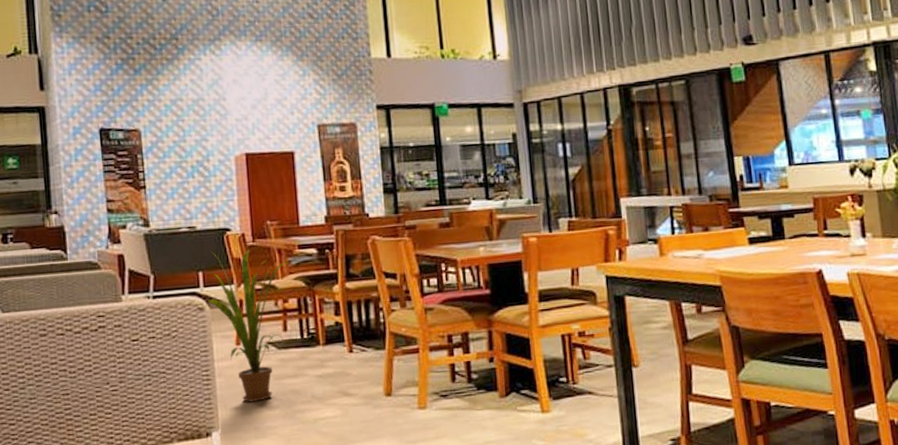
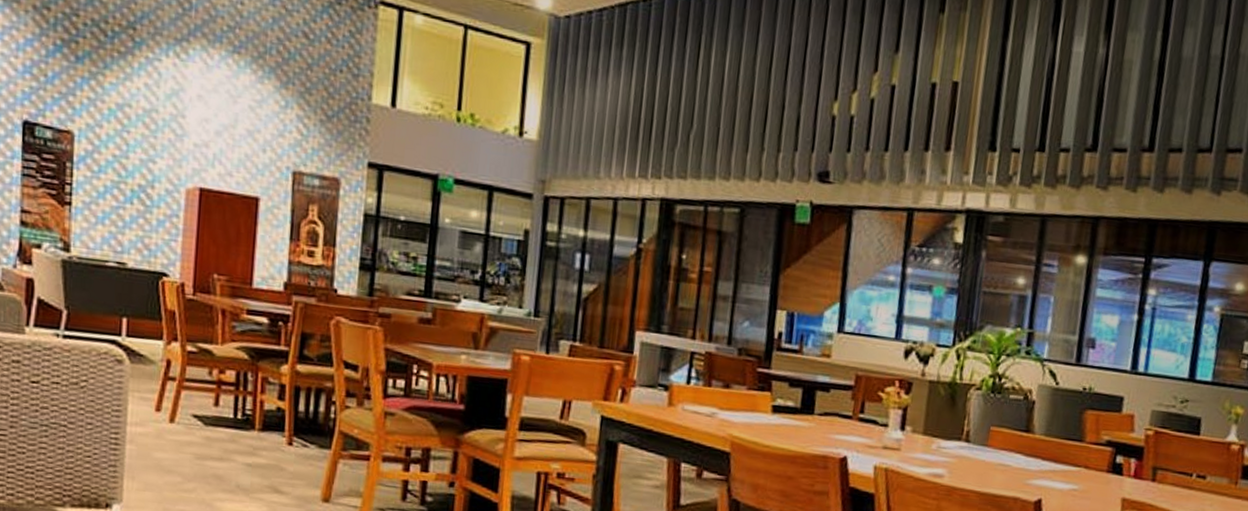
house plant: present [207,249,292,402] -> none [128,295,237,480]

